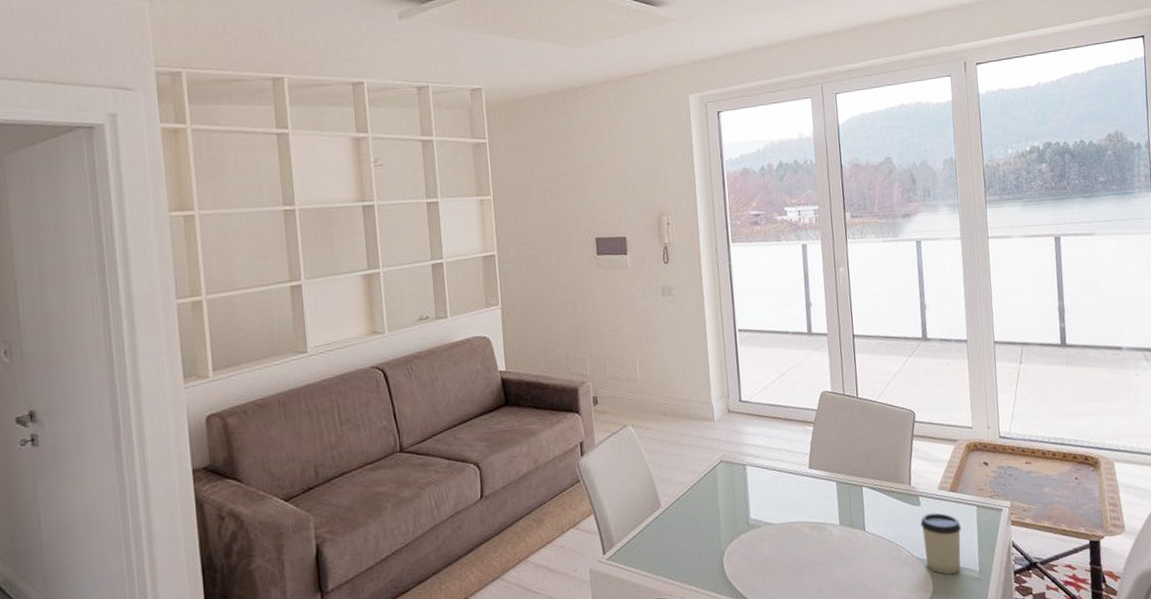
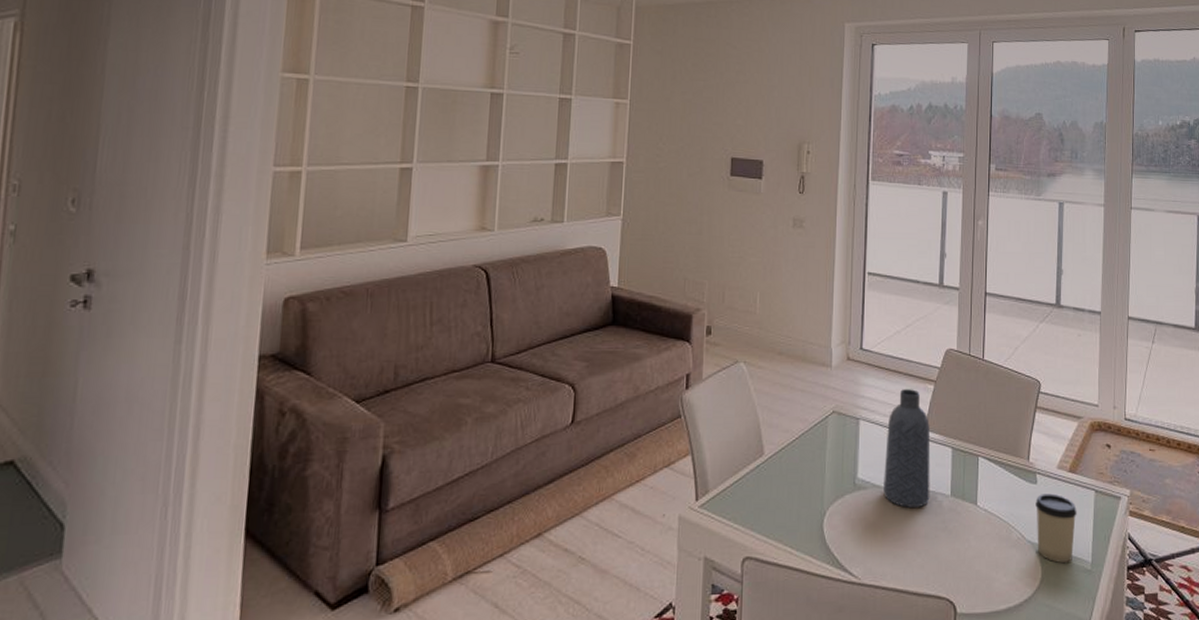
vase: none [773,432,820,540] -> present [883,389,931,508]

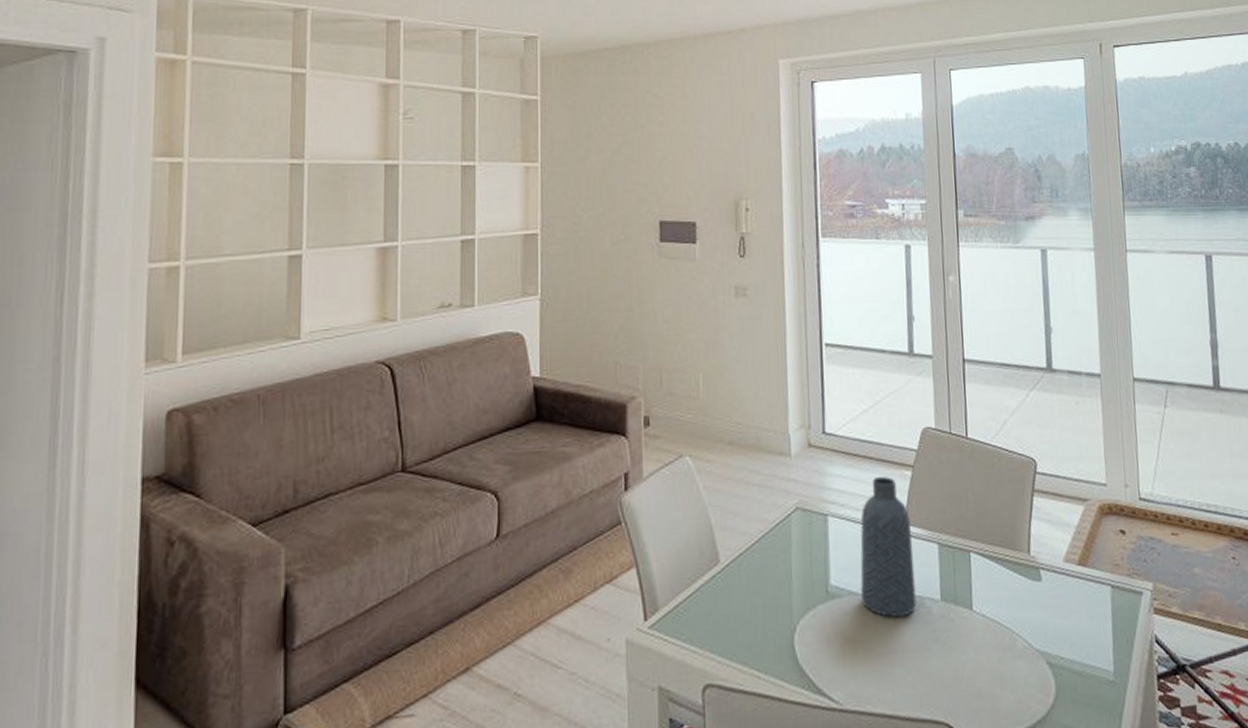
cup: present [1035,493,1077,563] -> none [1041,591,1092,674]

